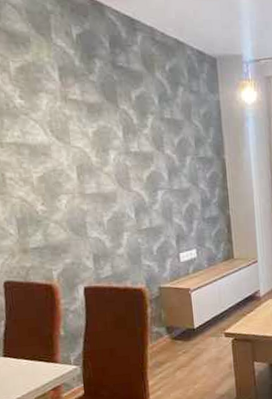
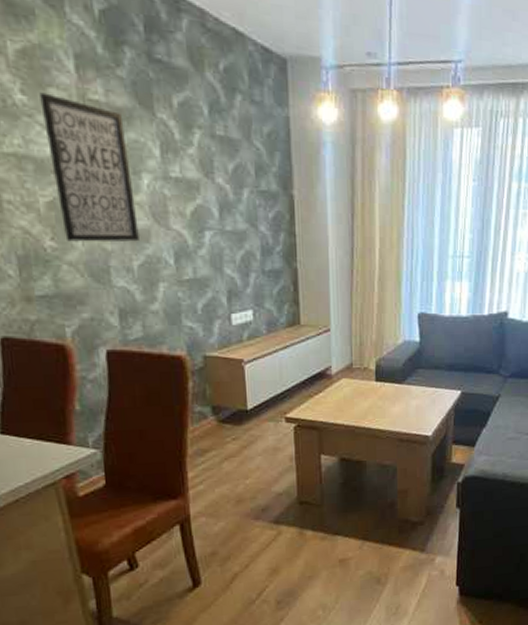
wall art: none [33,97,108,205] -> present [39,92,139,242]

